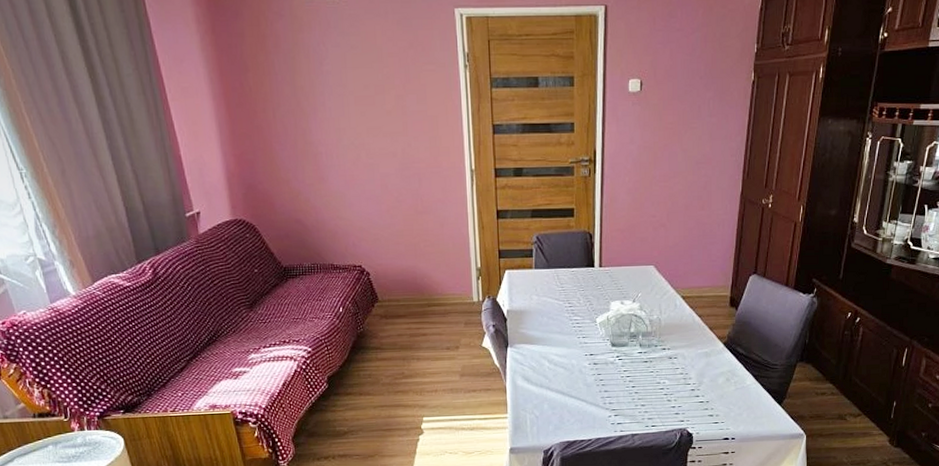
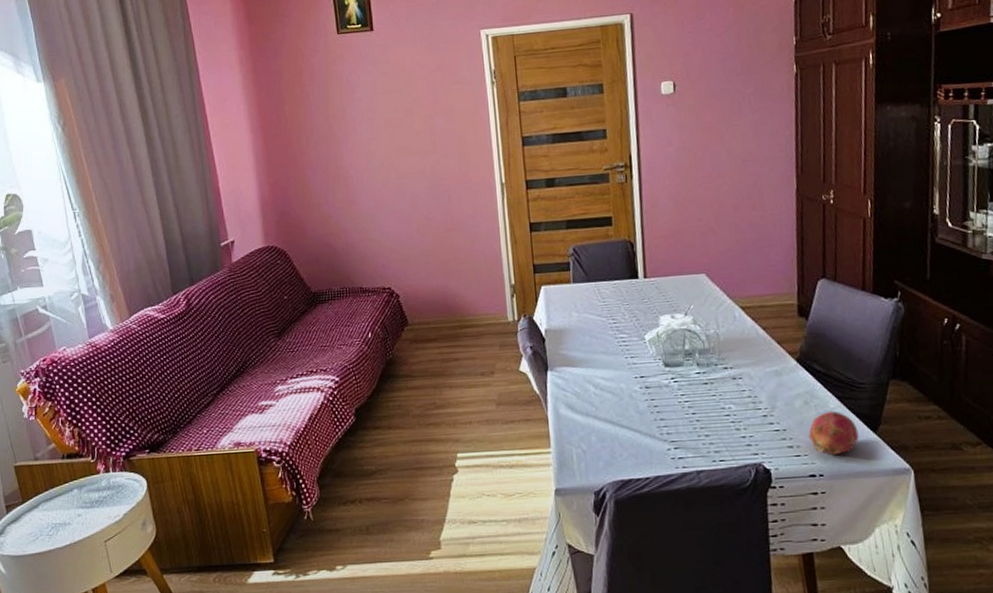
fruit: none [727,386,767,423] -> present [809,410,859,456]

